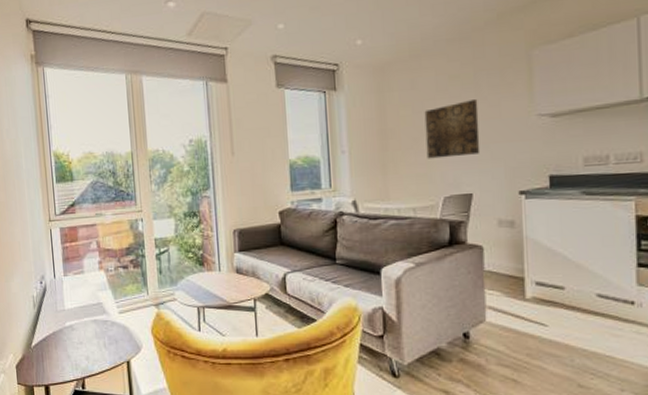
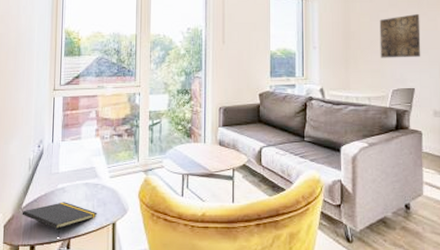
notepad: none [32,340,110,377] -> present [22,202,98,237]

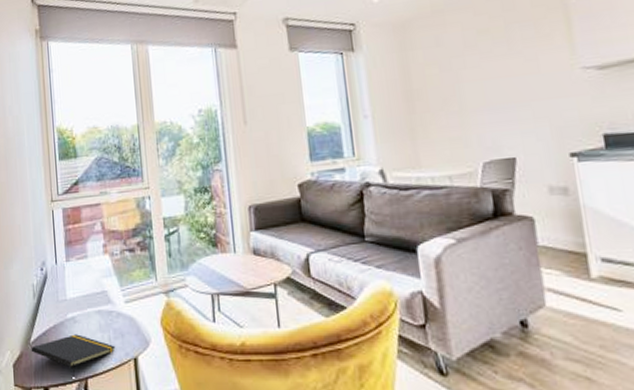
wall art: present [379,14,421,58] -> none [453,54,520,121]

